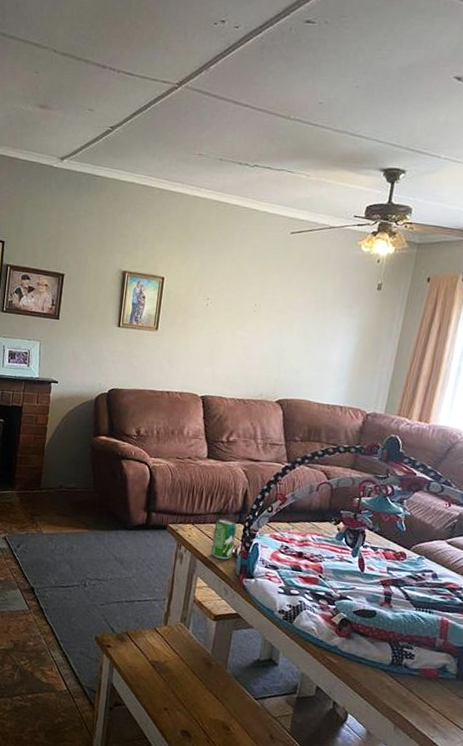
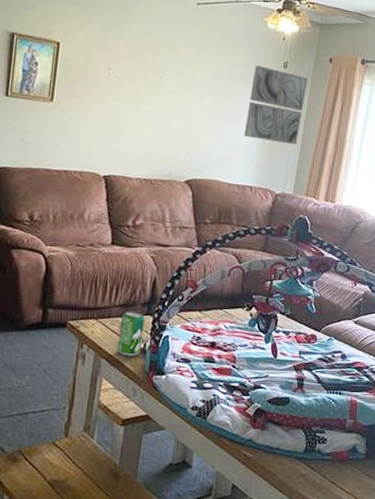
wall art: none [334,288,403,366] -> present [243,65,308,145]

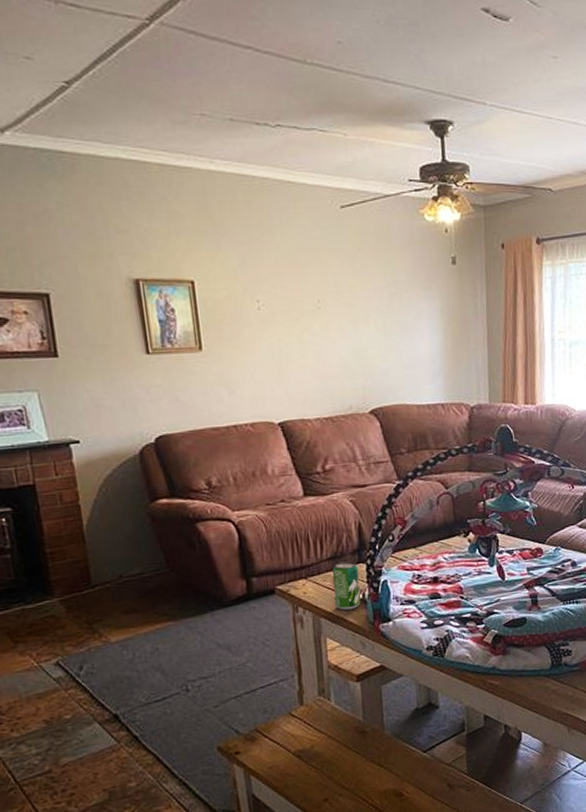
wall art: present [243,65,308,145] -> none [420,266,483,351]

